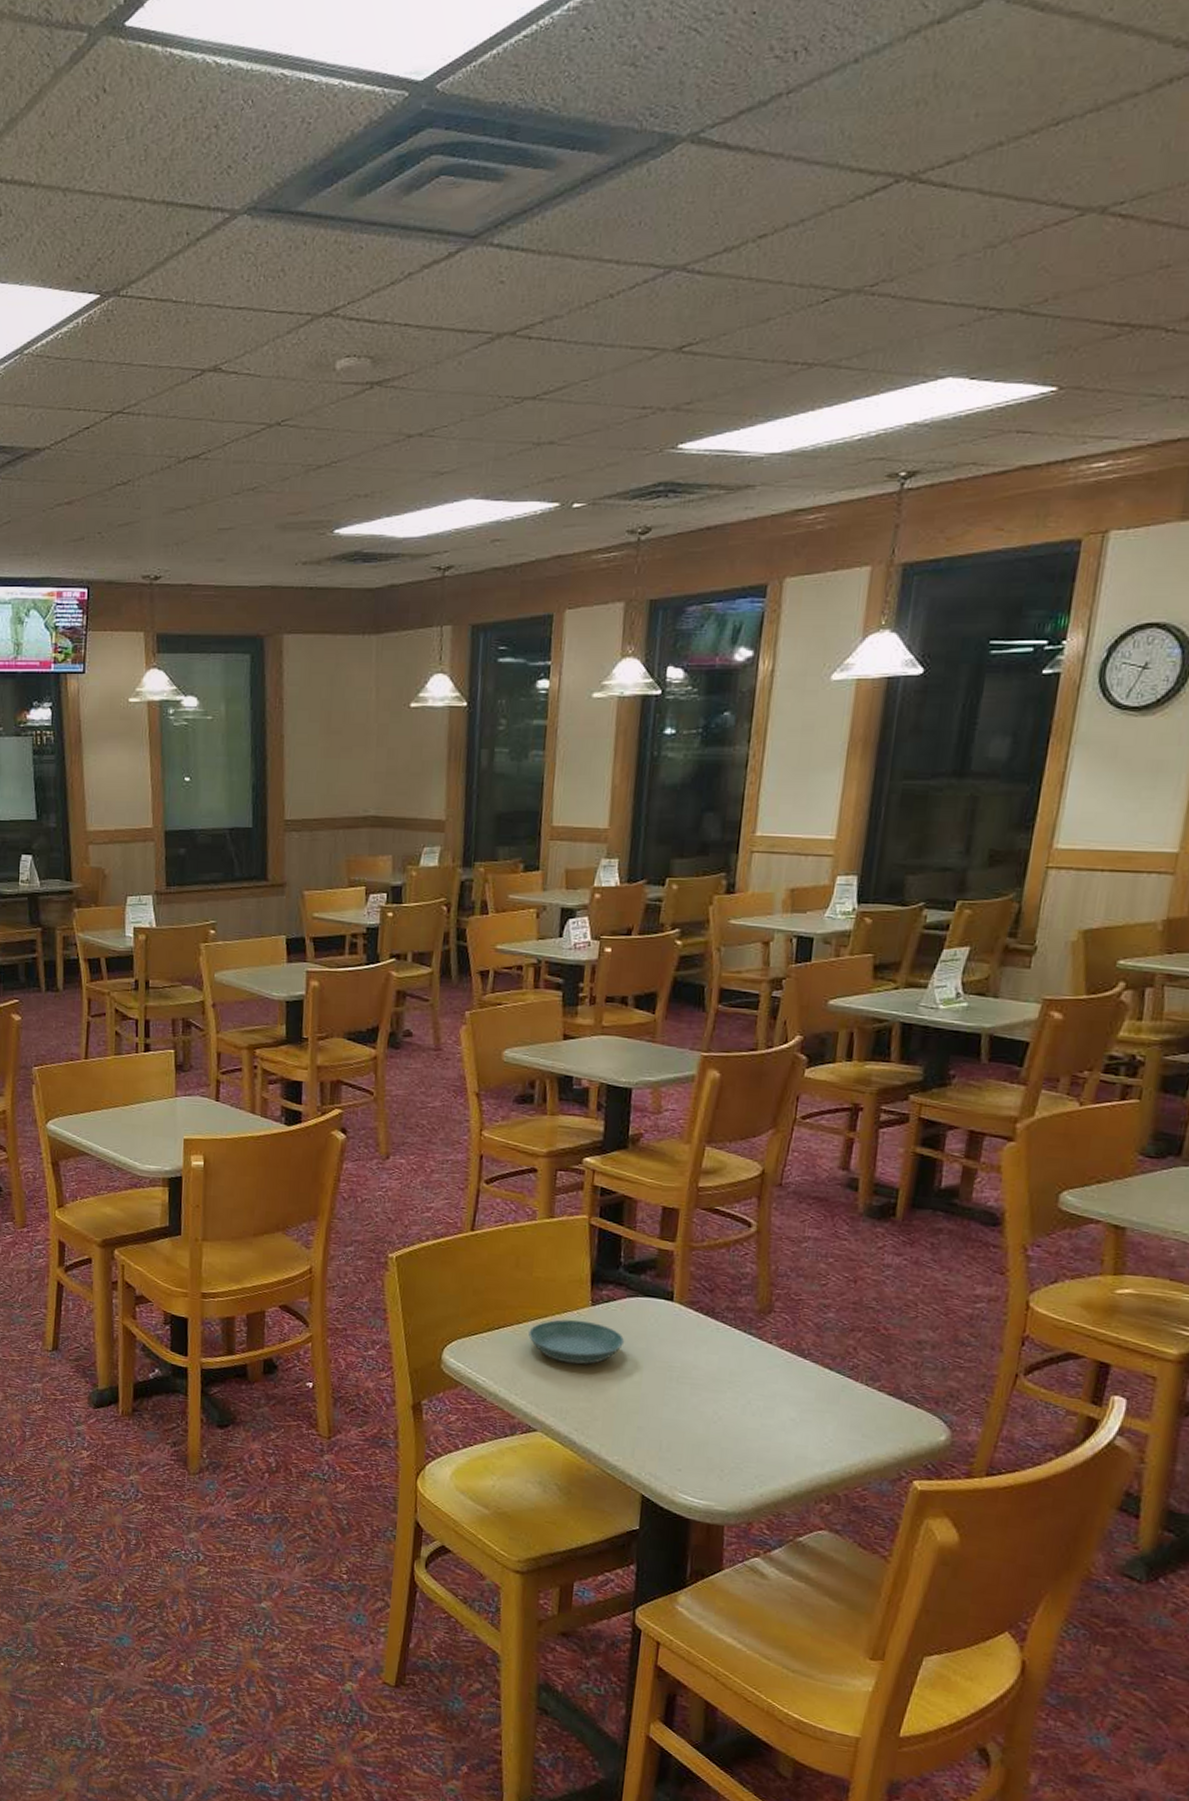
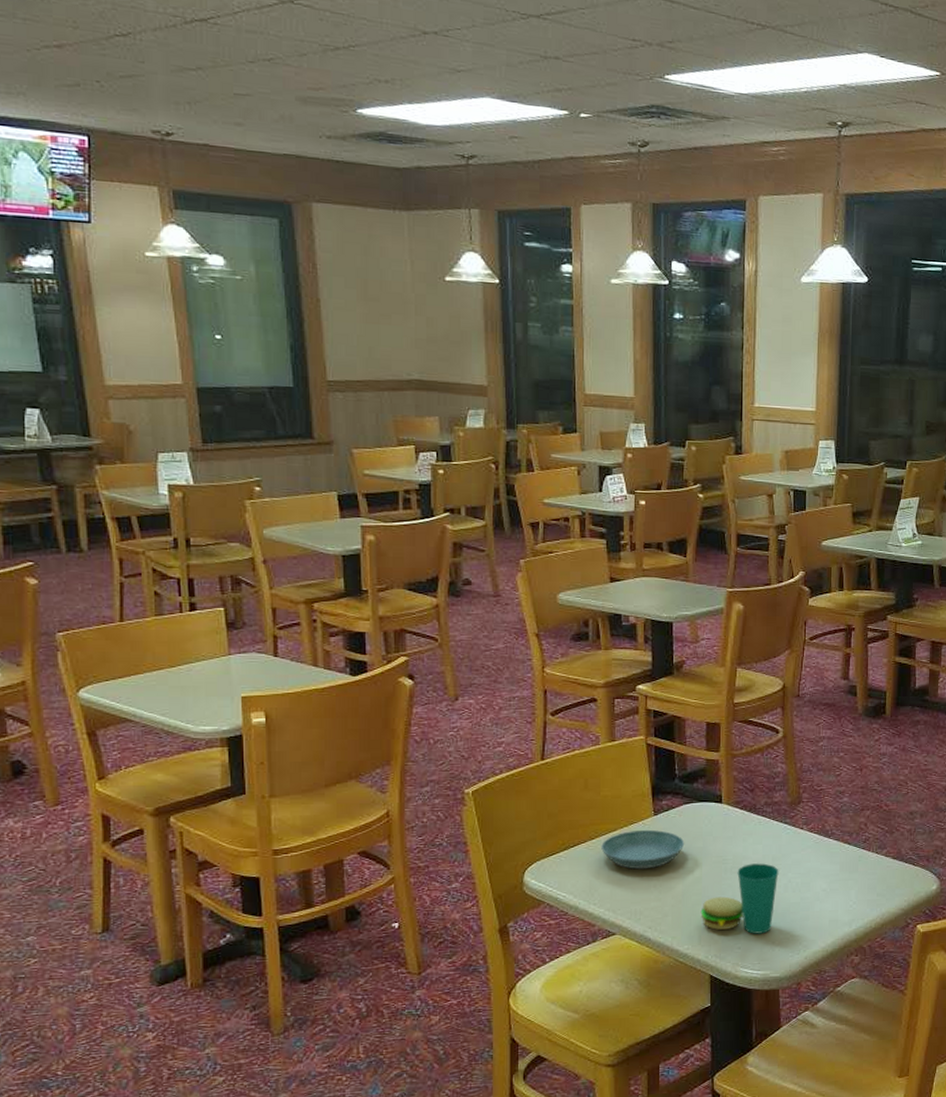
cup: none [636,1375,737,1459] -> present [700,863,779,934]

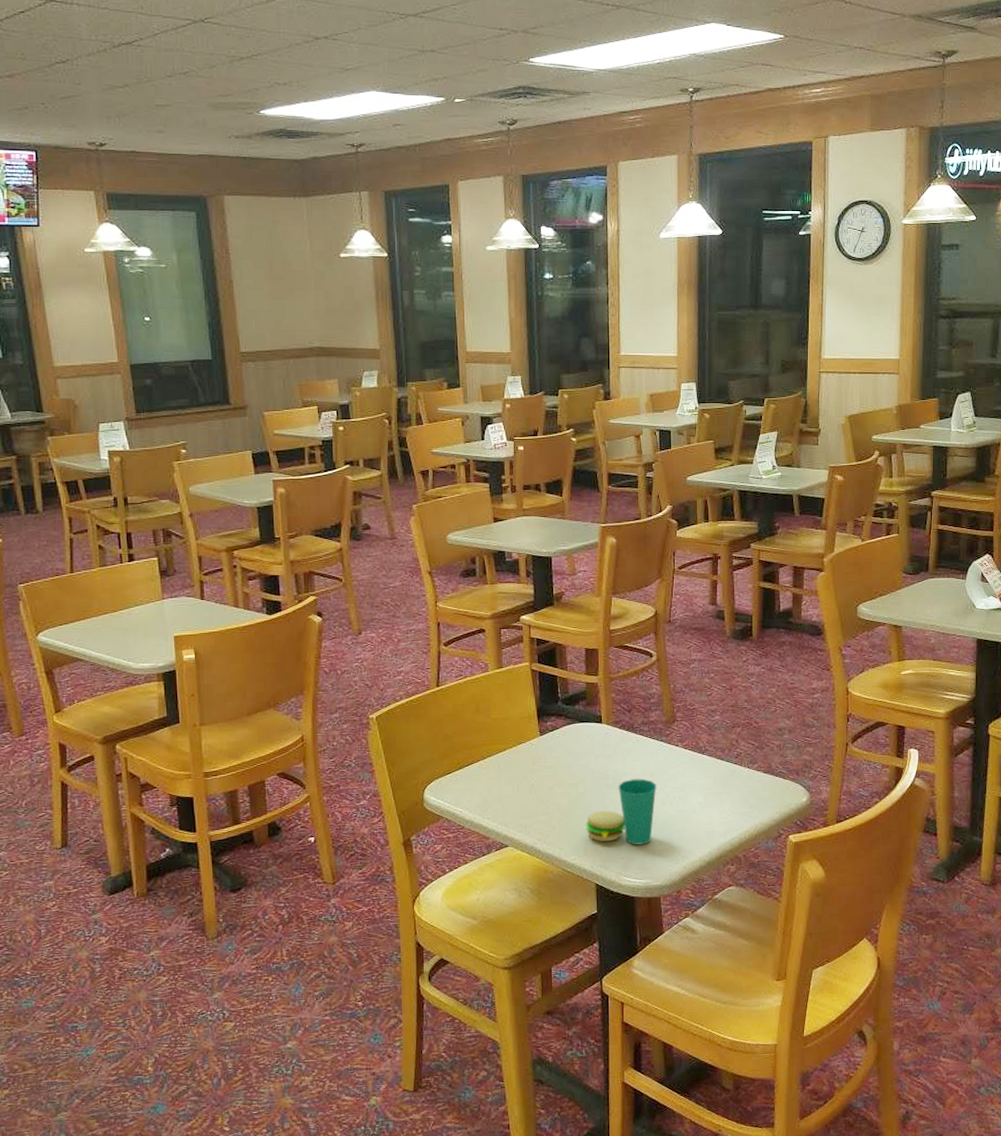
saucer: present [601,829,685,870] -> none [493,749,569,786]

